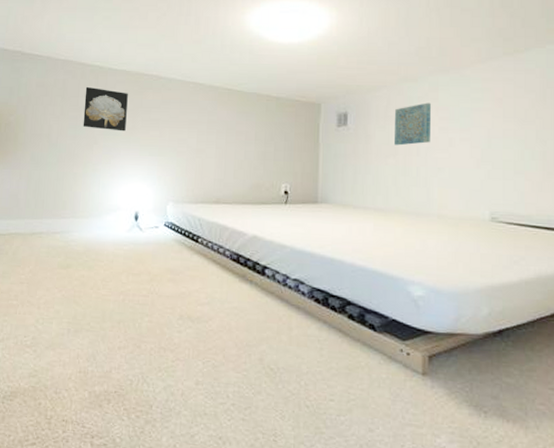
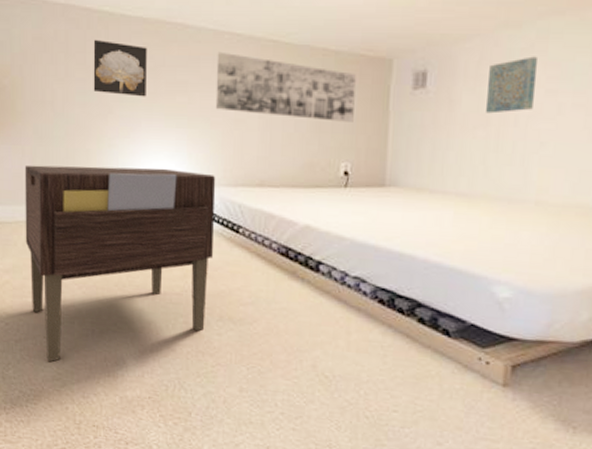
nightstand: none [15,185,180,360] -> present [24,165,216,362]
wall art: none [181,97,293,152] -> present [215,51,356,122]

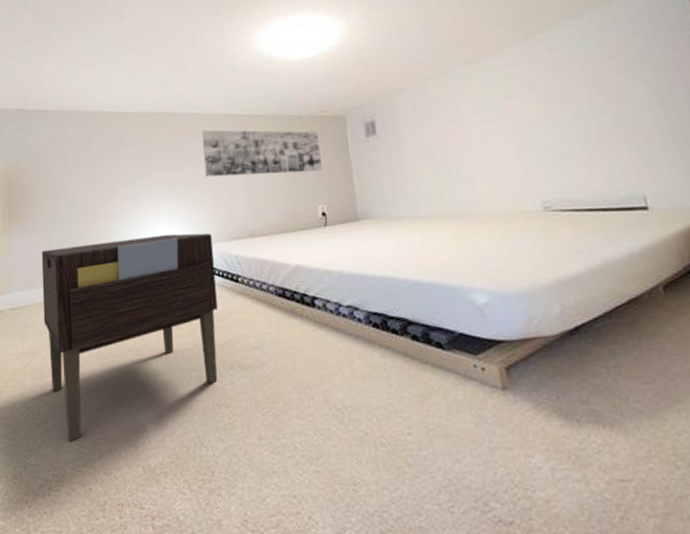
wall art: present [93,39,147,97] -> none [97,135,145,178]
wall art: present [486,56,537,114] -> none [423,97,466,147]

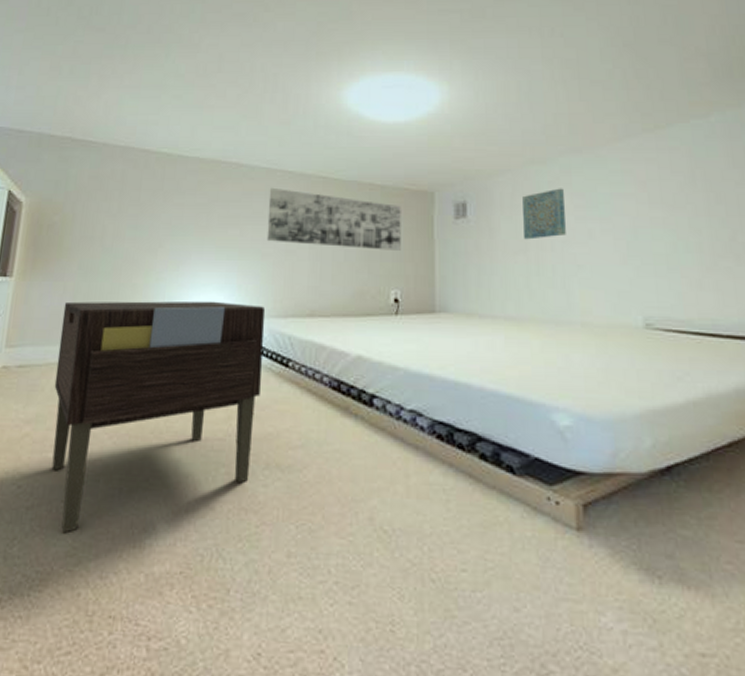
wall art: none [423,97,466,147] -> present [522,188,566,240]

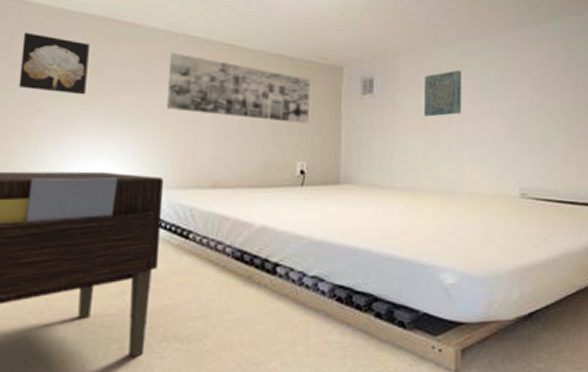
wall art: none [145,177,202,231] -> present [18,31,90,95]

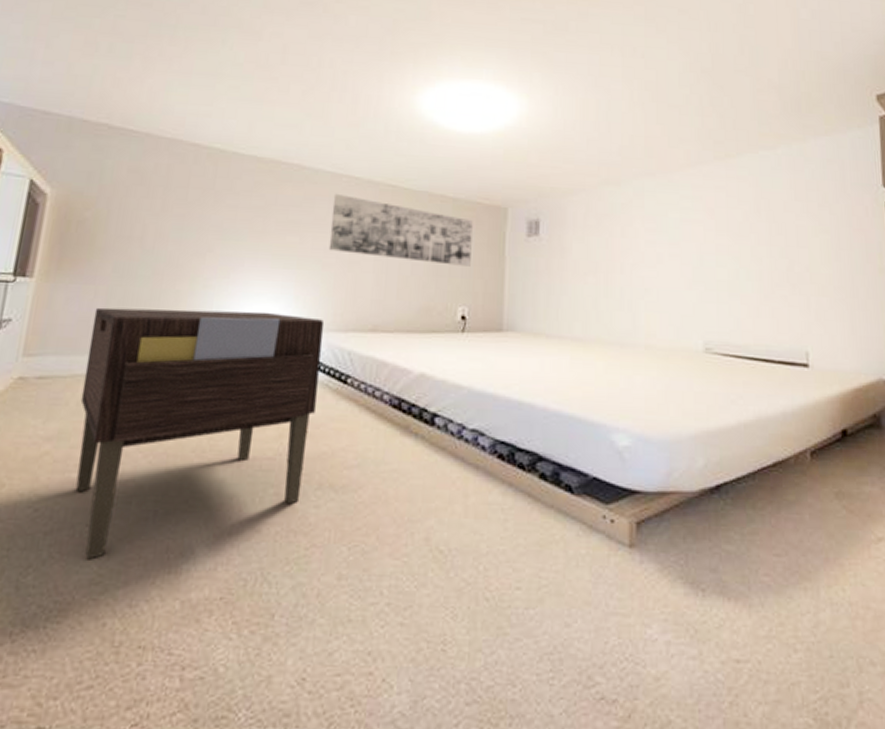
wall art: present [18,31,90,95] -> none [192,174,259,236]
wall art: present [424,70,461,117] -> none [595,210,636,261]

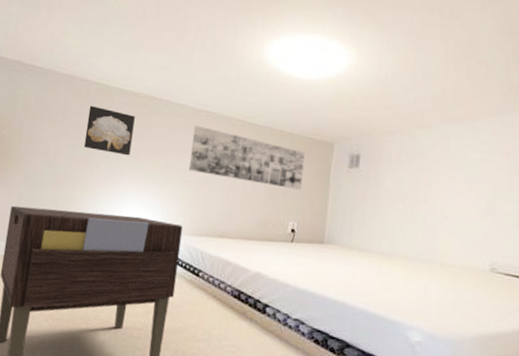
wall art: none [192,174,259,236] -> present [83,105,135,156]

